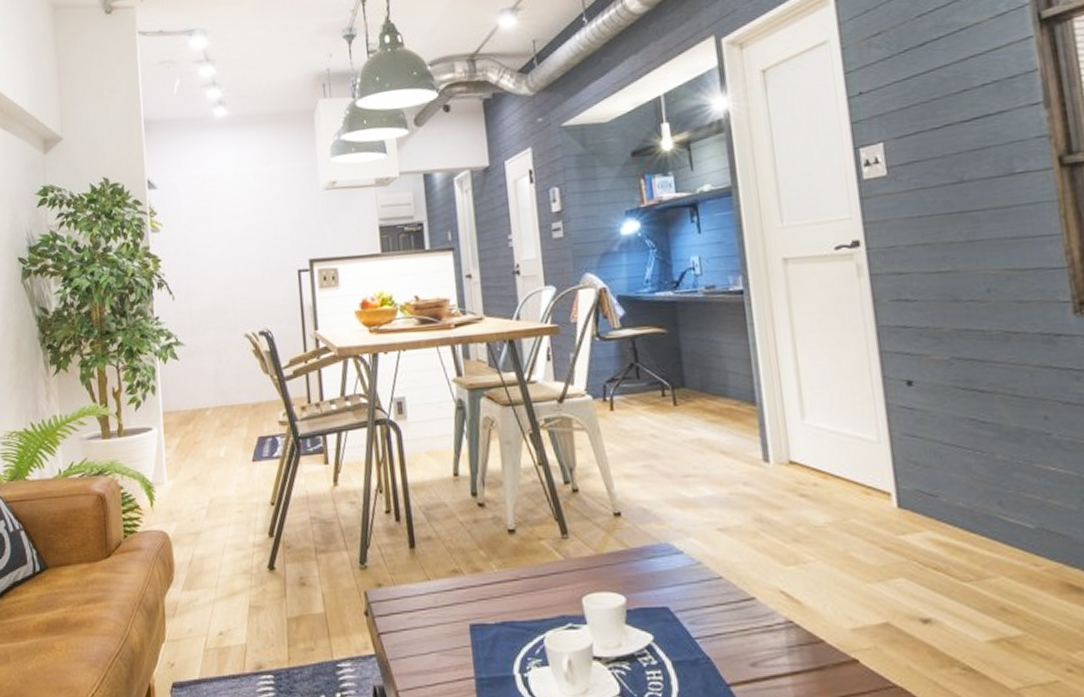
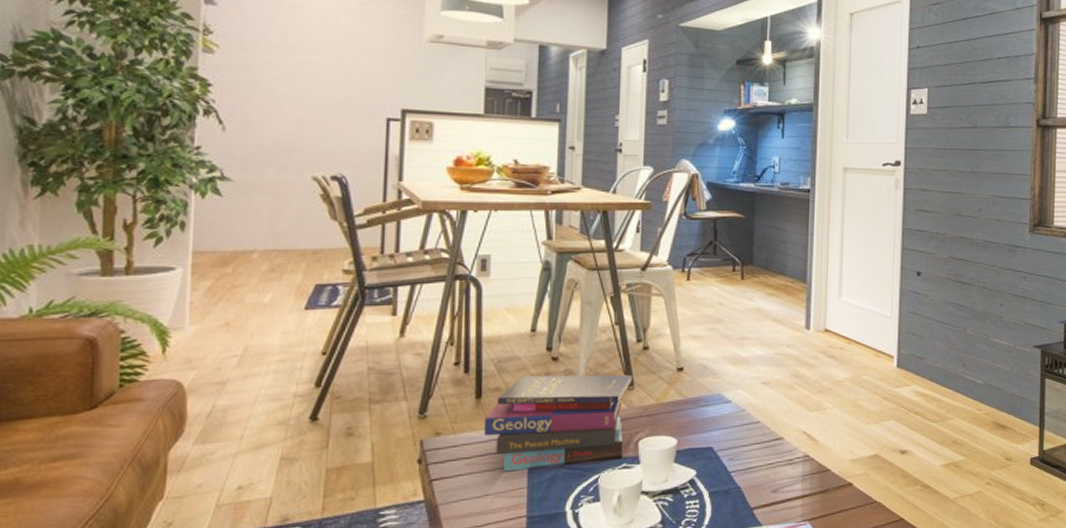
books: none [420,520,566,628] -> present [483,374,632,472]

